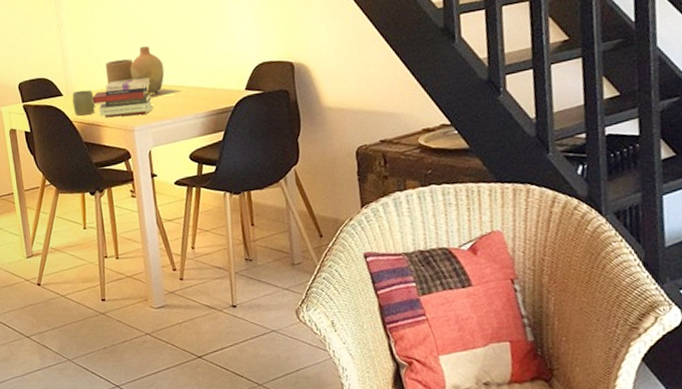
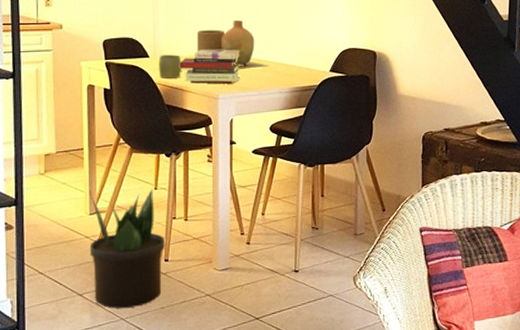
planter: none [24,229,102,350] -> present [89,189,165,308]

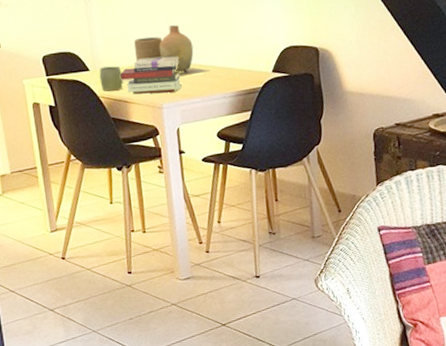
planter: present [89,189,165,308] -> none [48,203,128,322]

